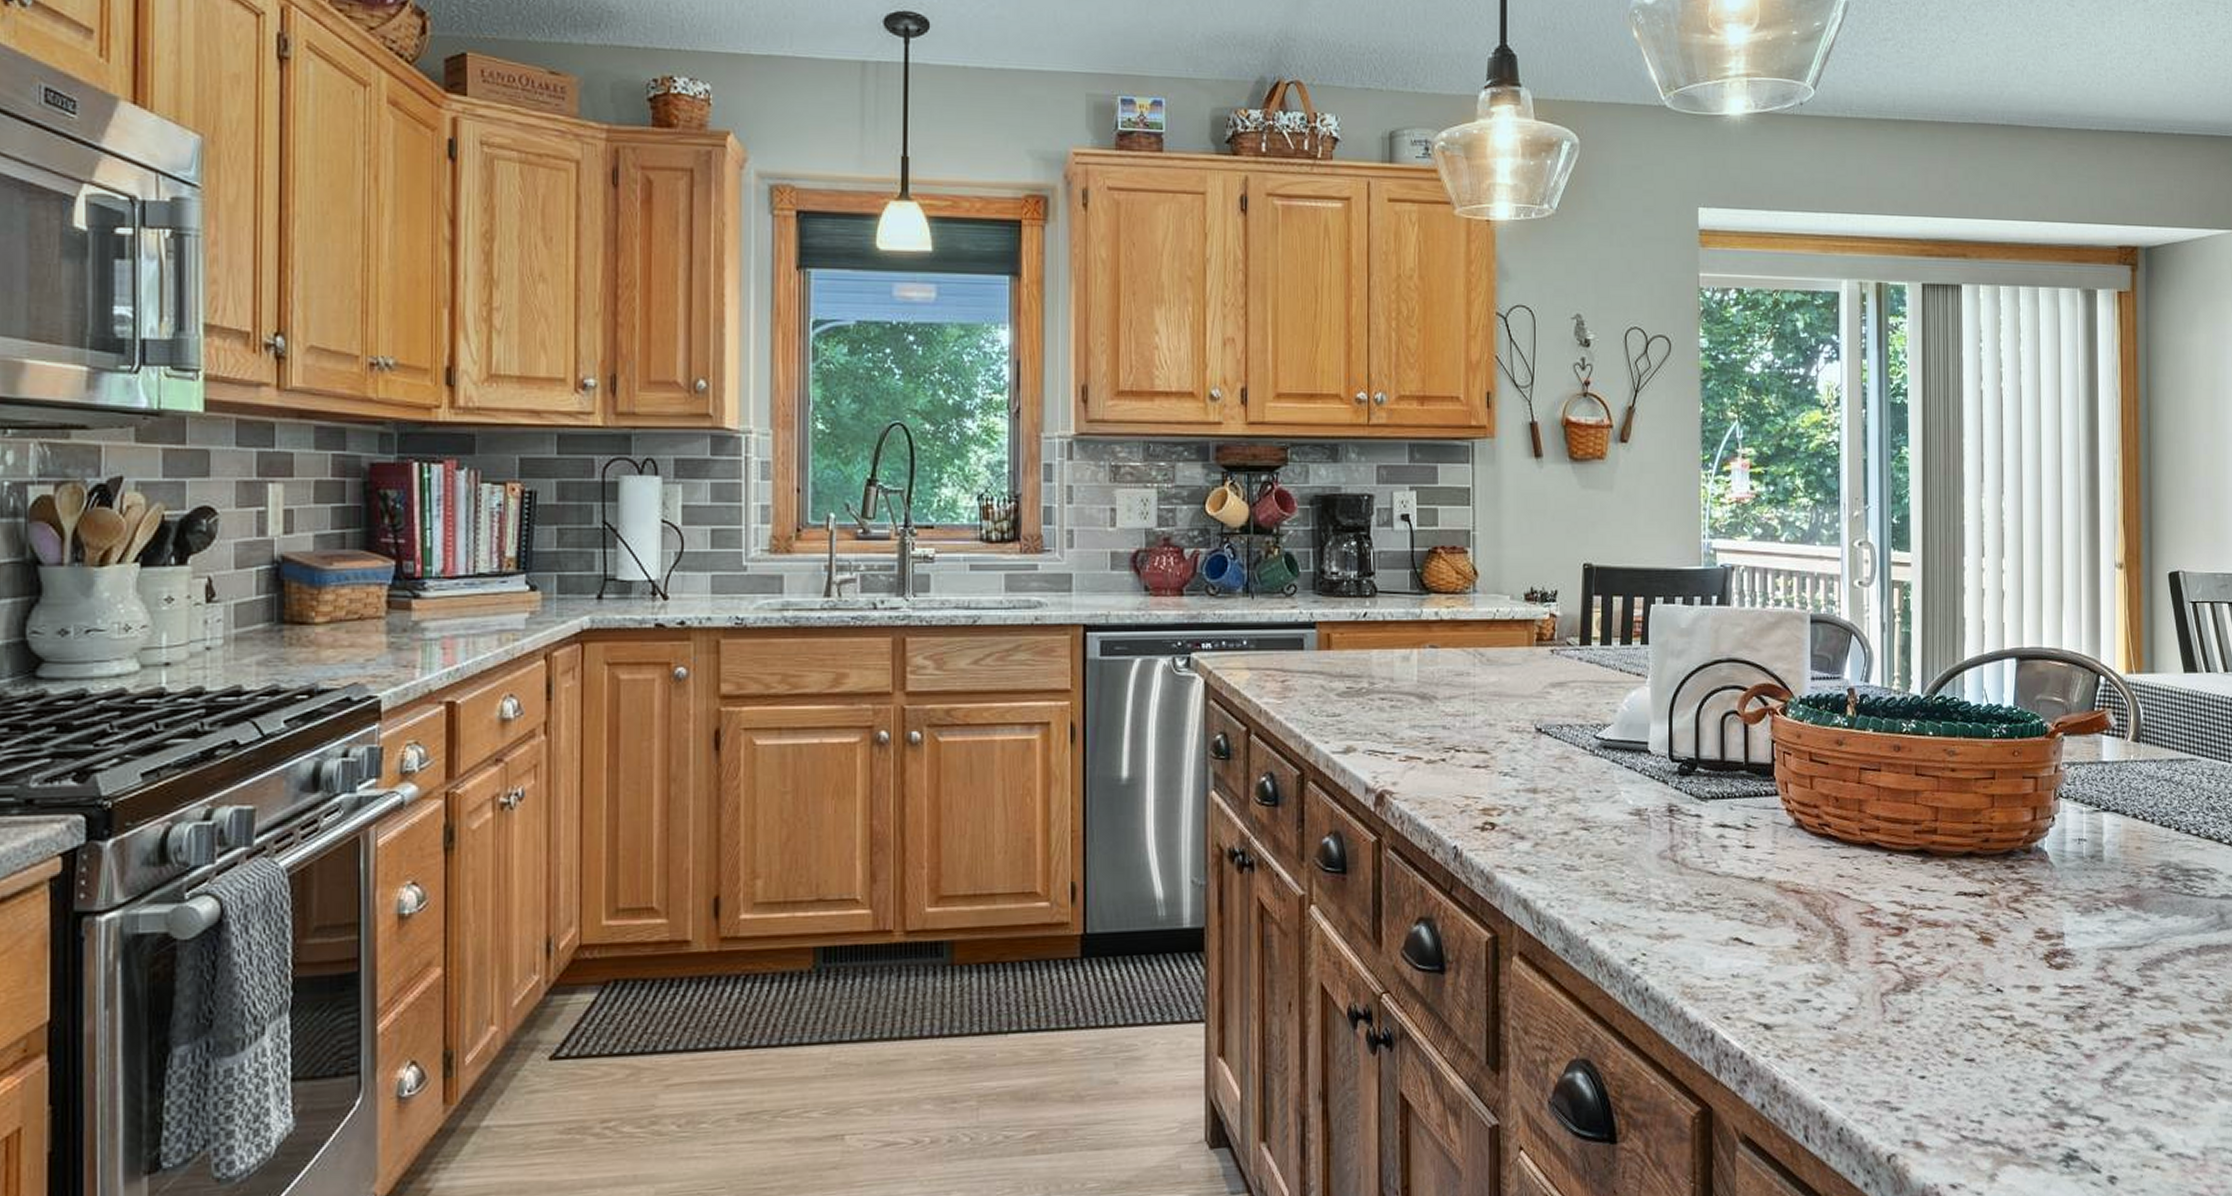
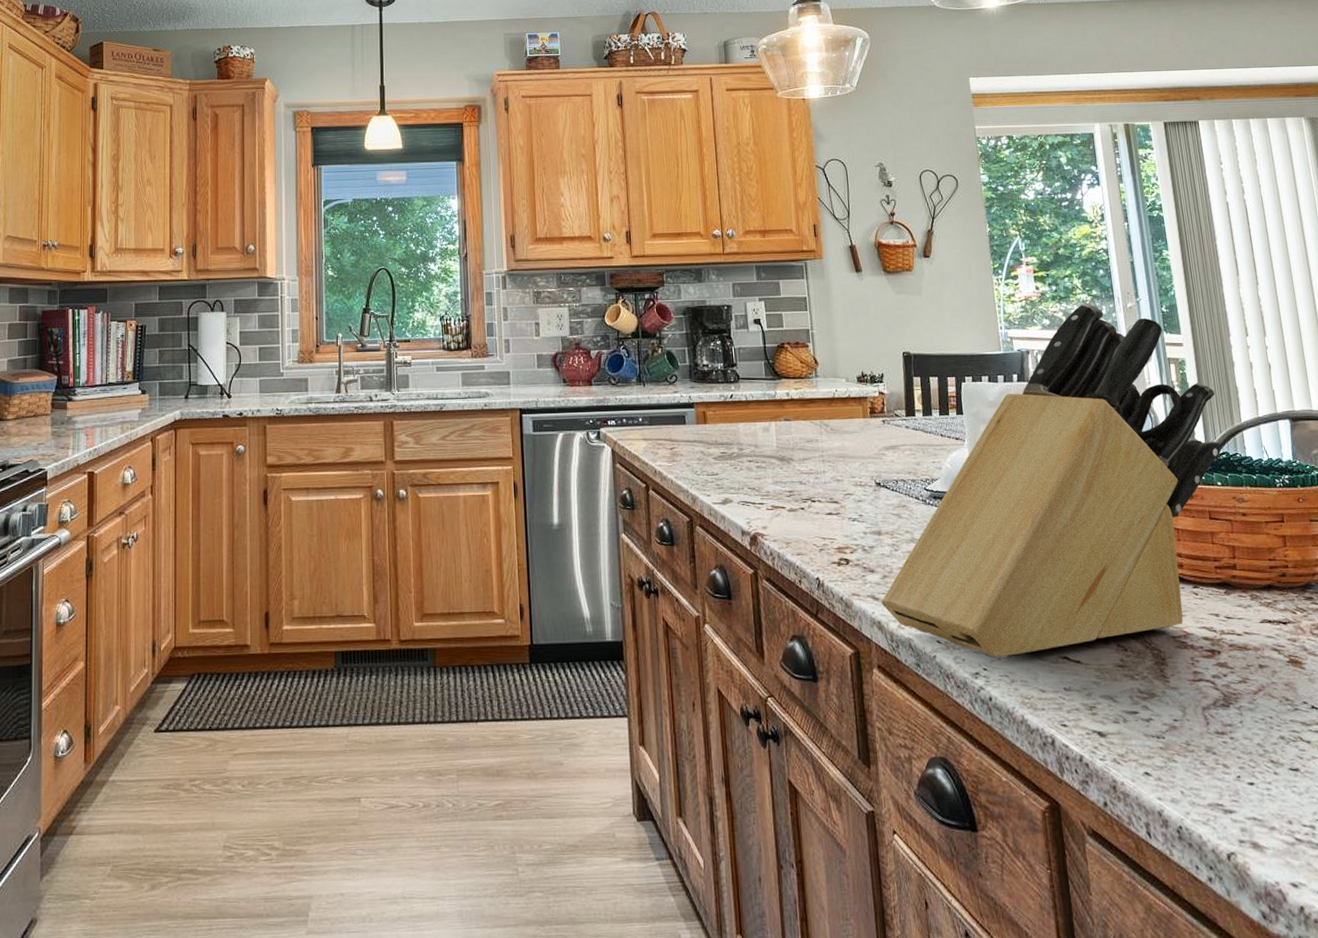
knife block: none [1529,508,1939,942] -> present [881,302,1221,659]

